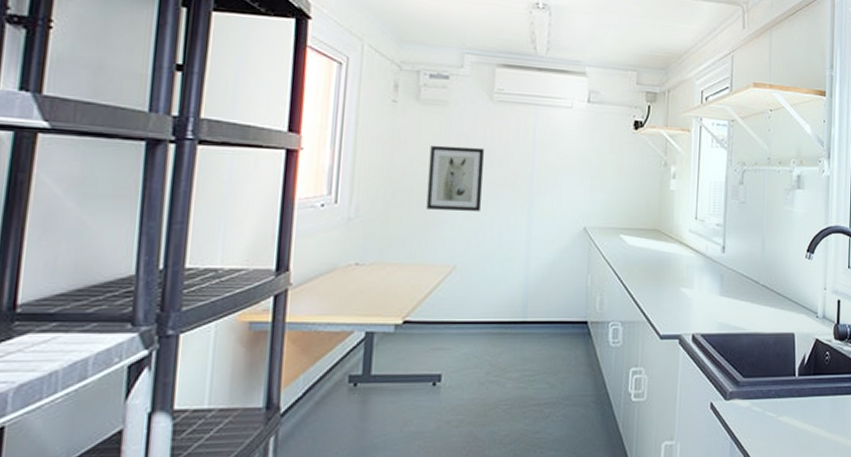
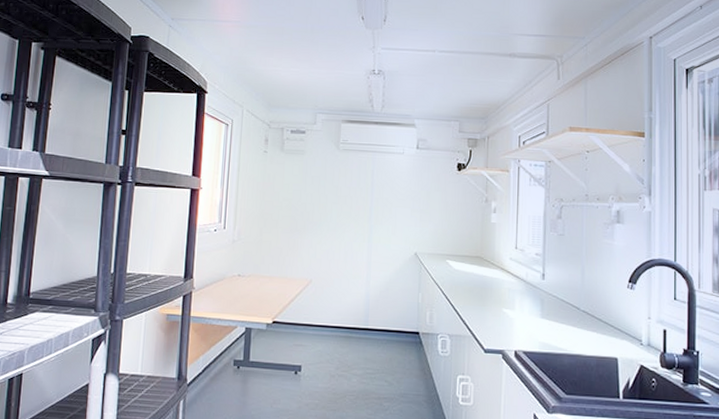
wall art: present [426,145,484,212] -> none [289,185,333,238]

